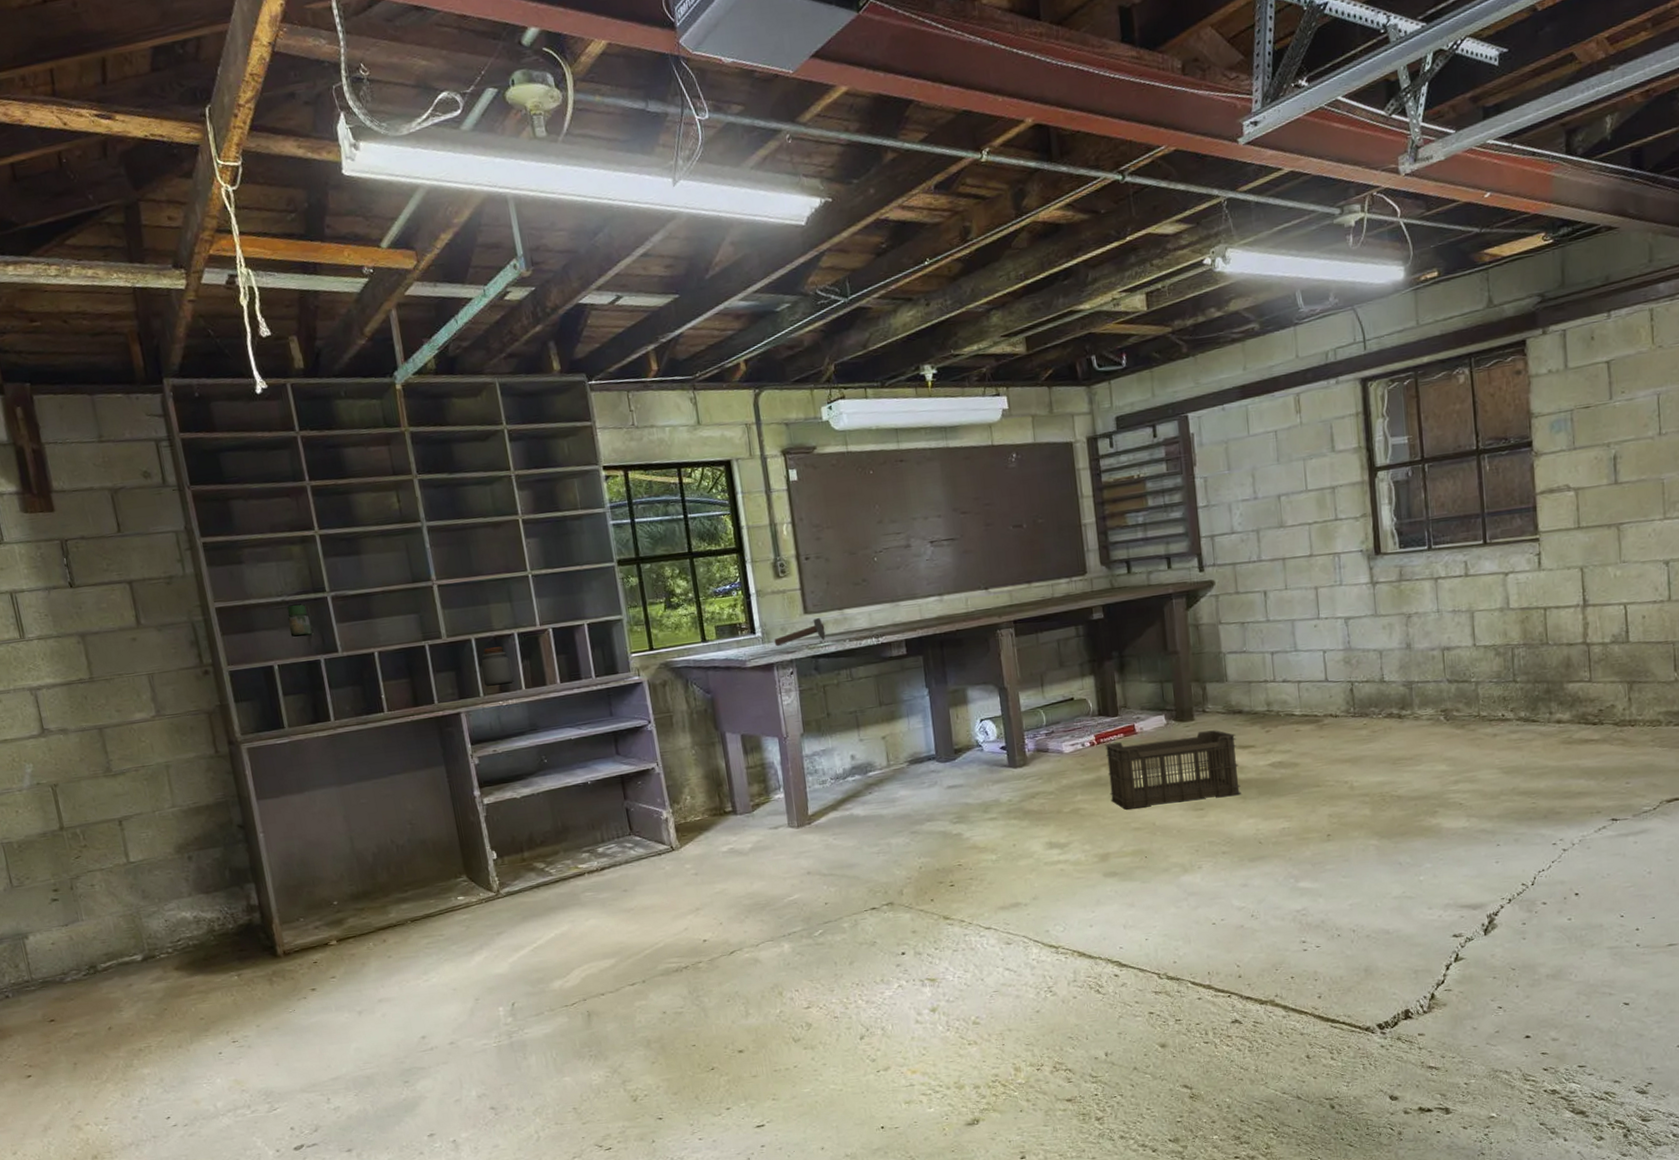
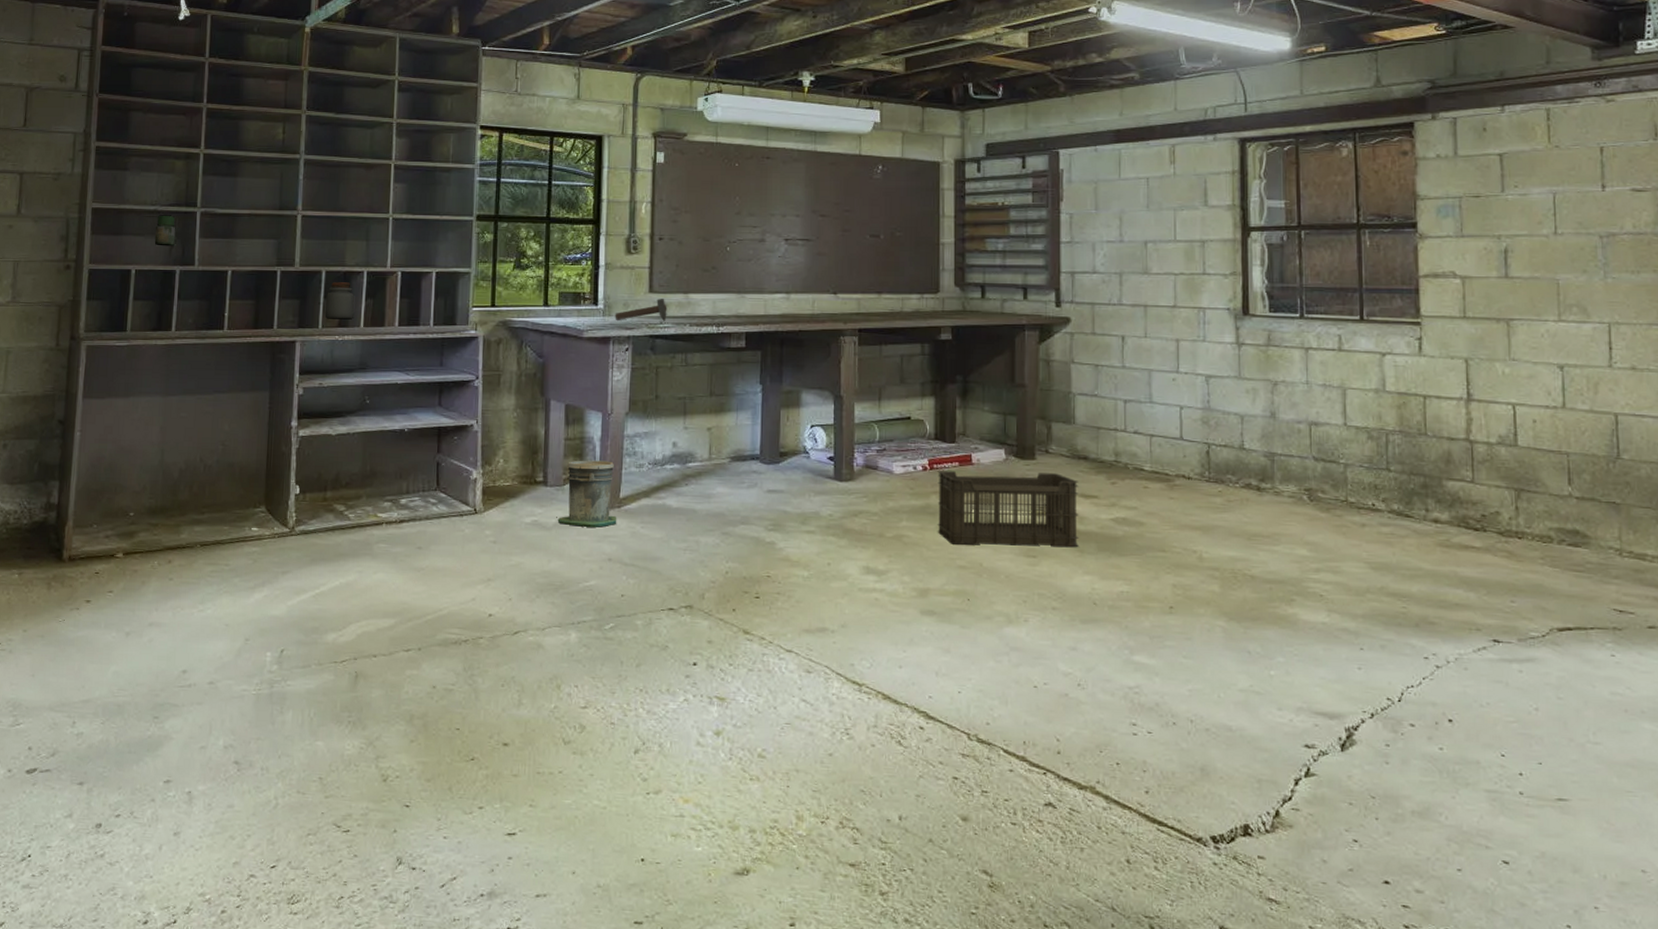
bucket: none [752,782,810,848] -> present [557,460,617,528]

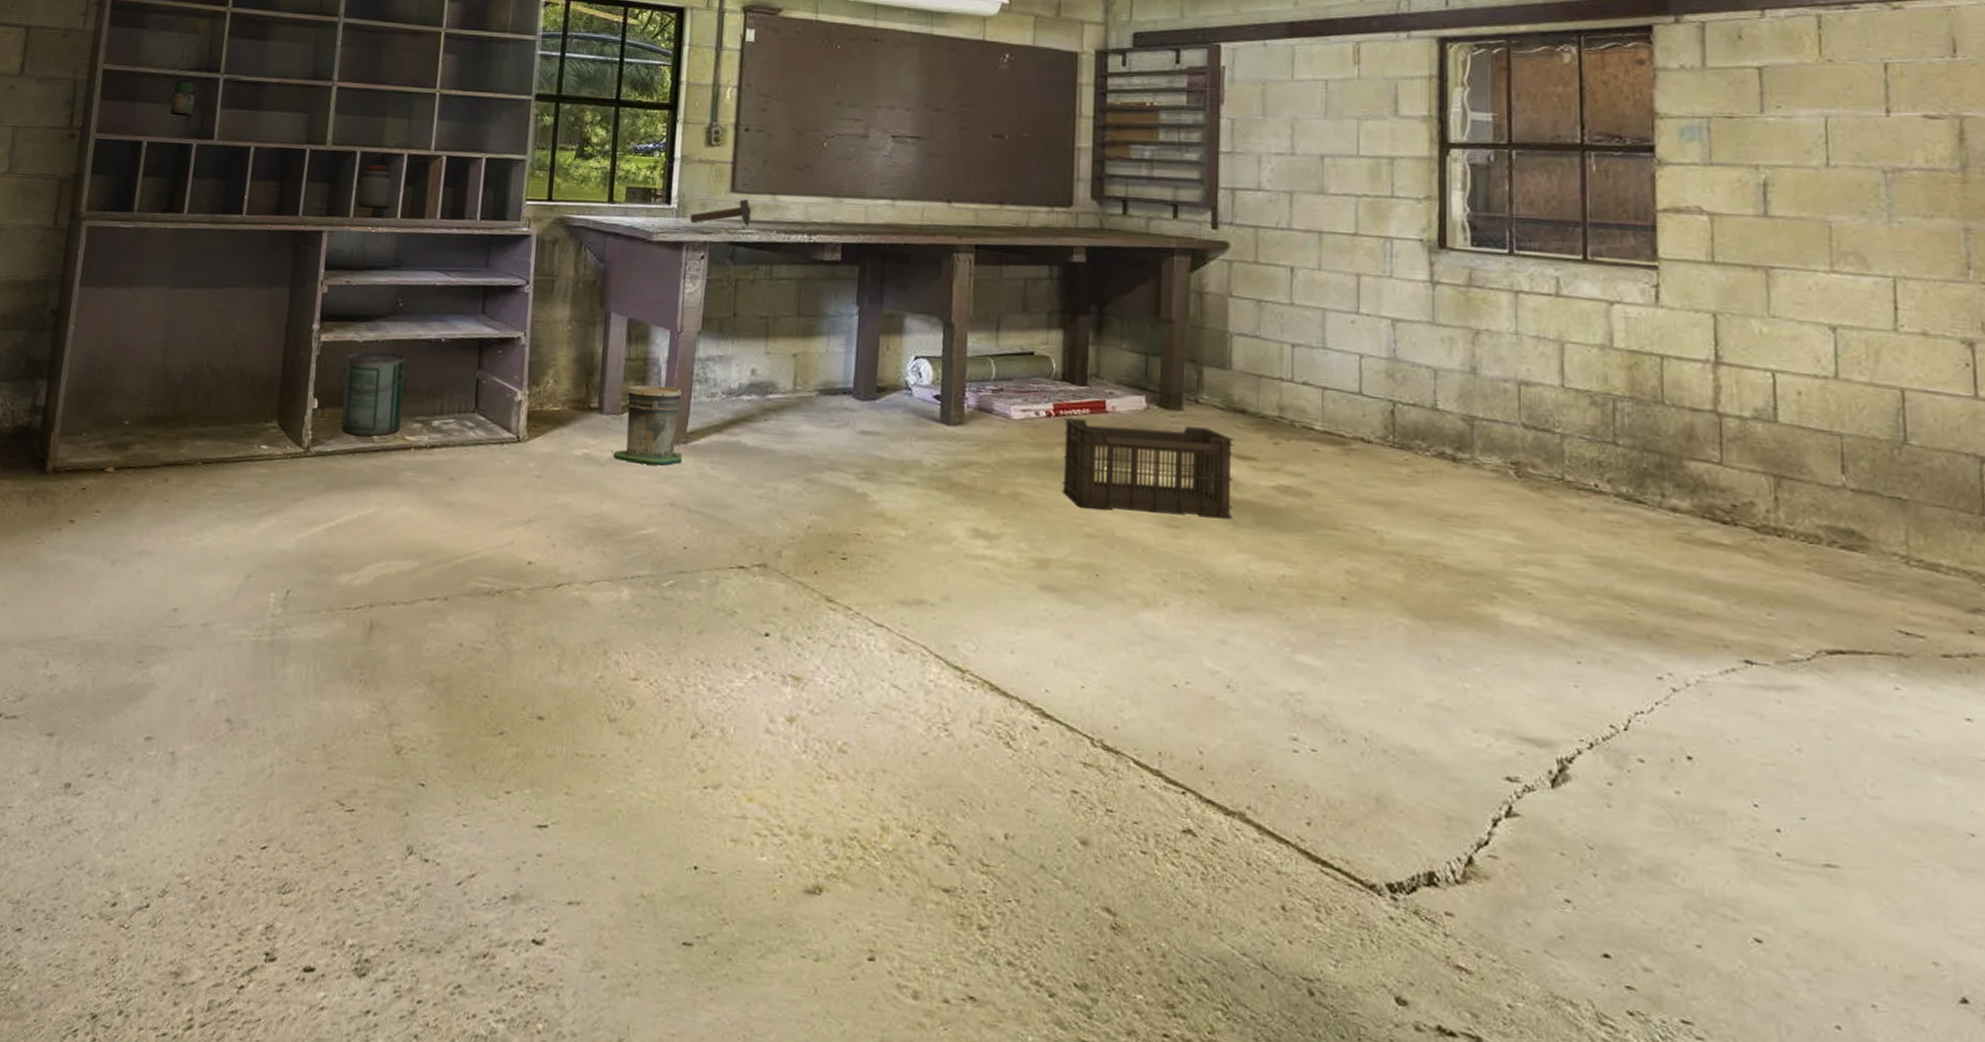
paint can: none [316,442,375,516] -> present [338,351,405,437]

